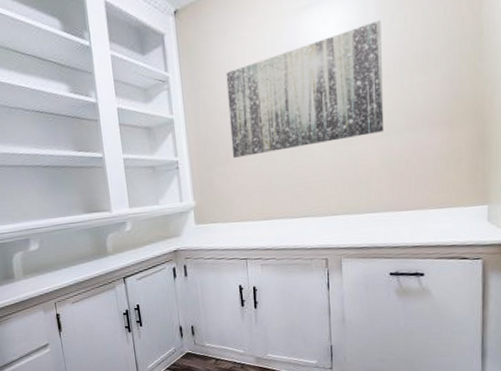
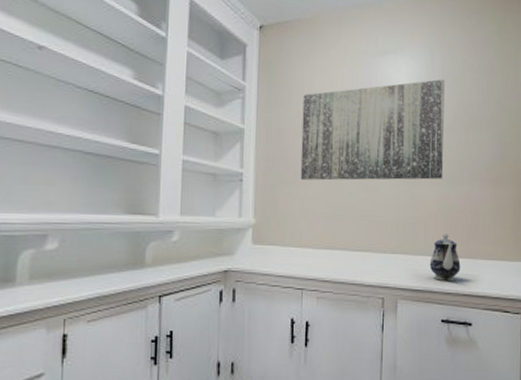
teapot: none [374,187,409,236] -> present [429,233,461,281]

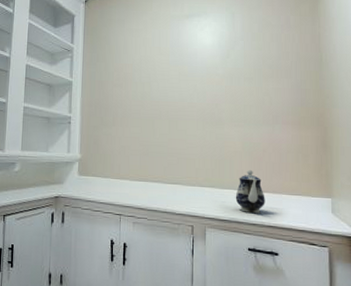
wall art: present [300,79,445,181] -> none [118,35,246,123]

